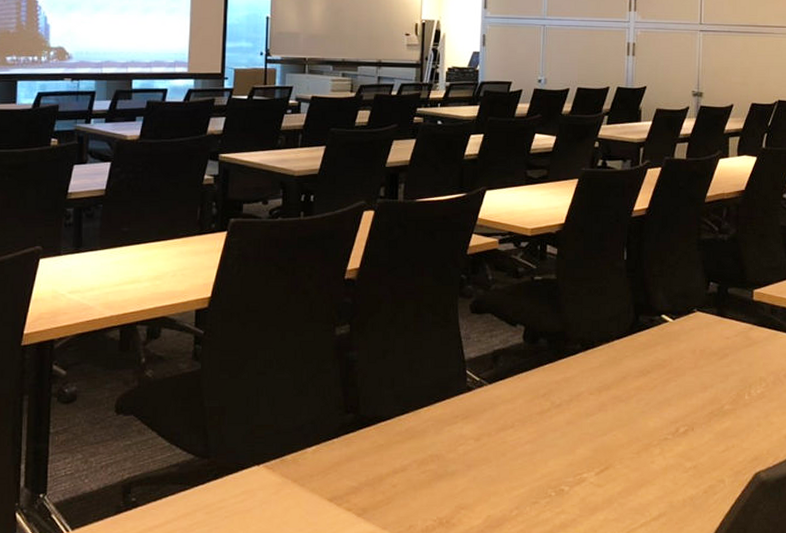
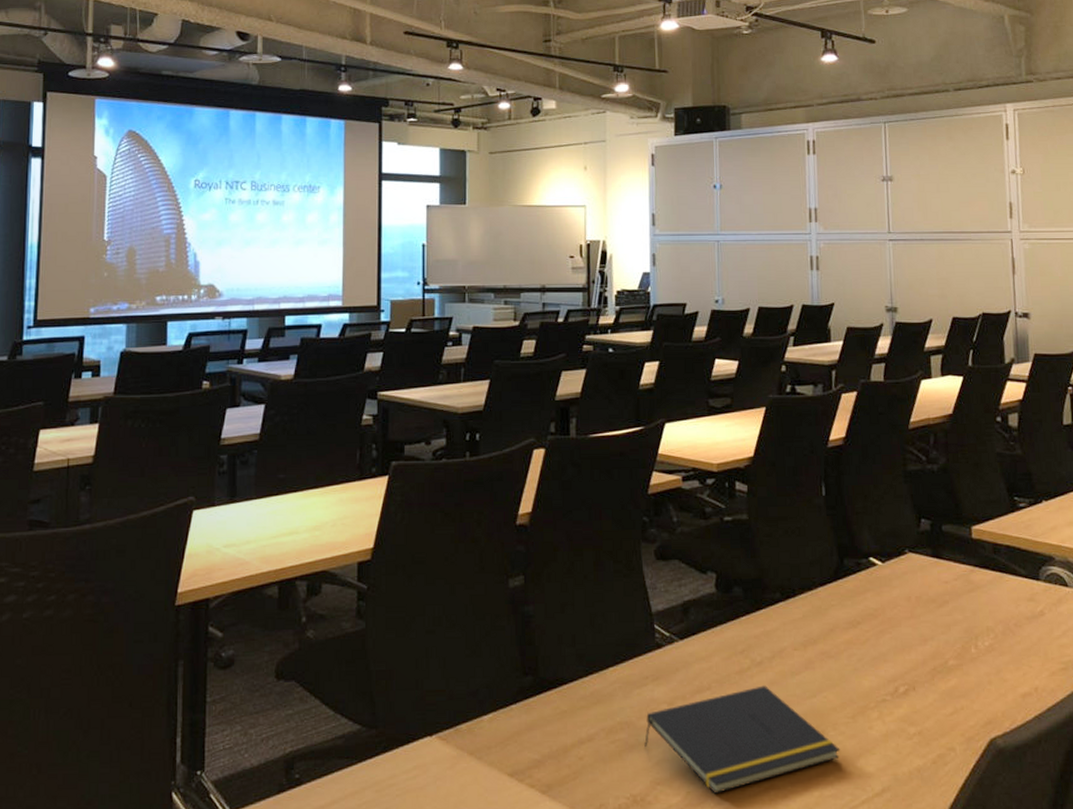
notepad: none [452,425,625,517] -> present [644,685,840,794]

